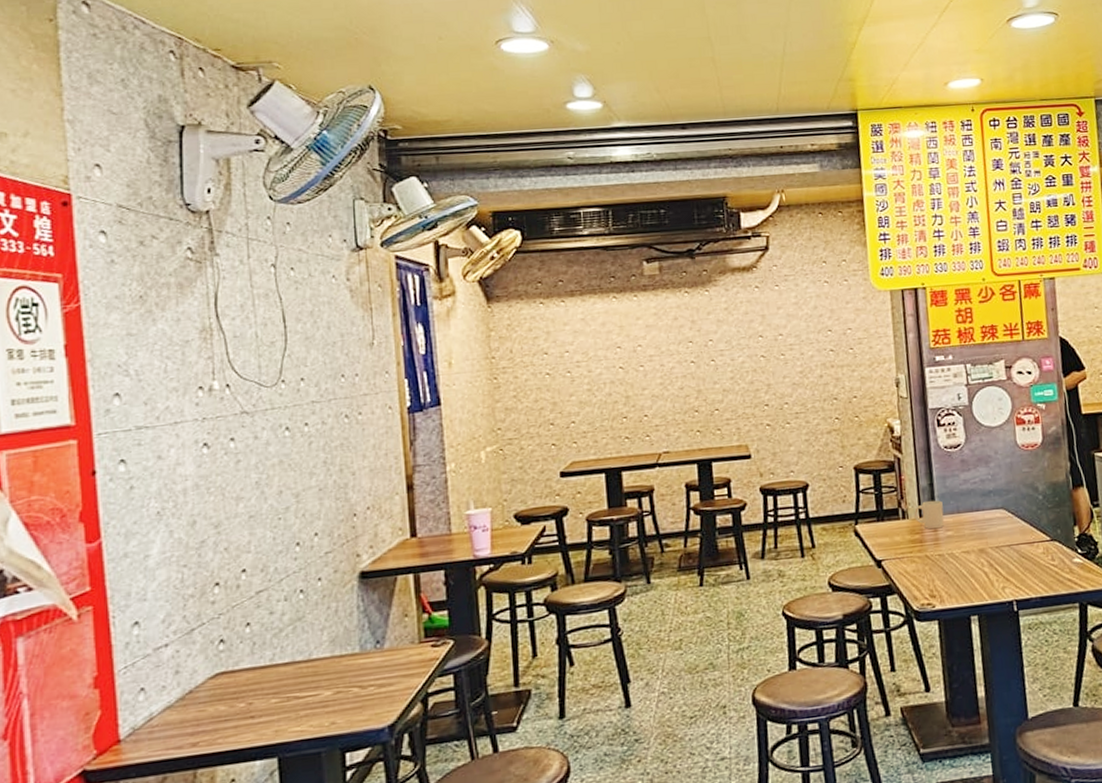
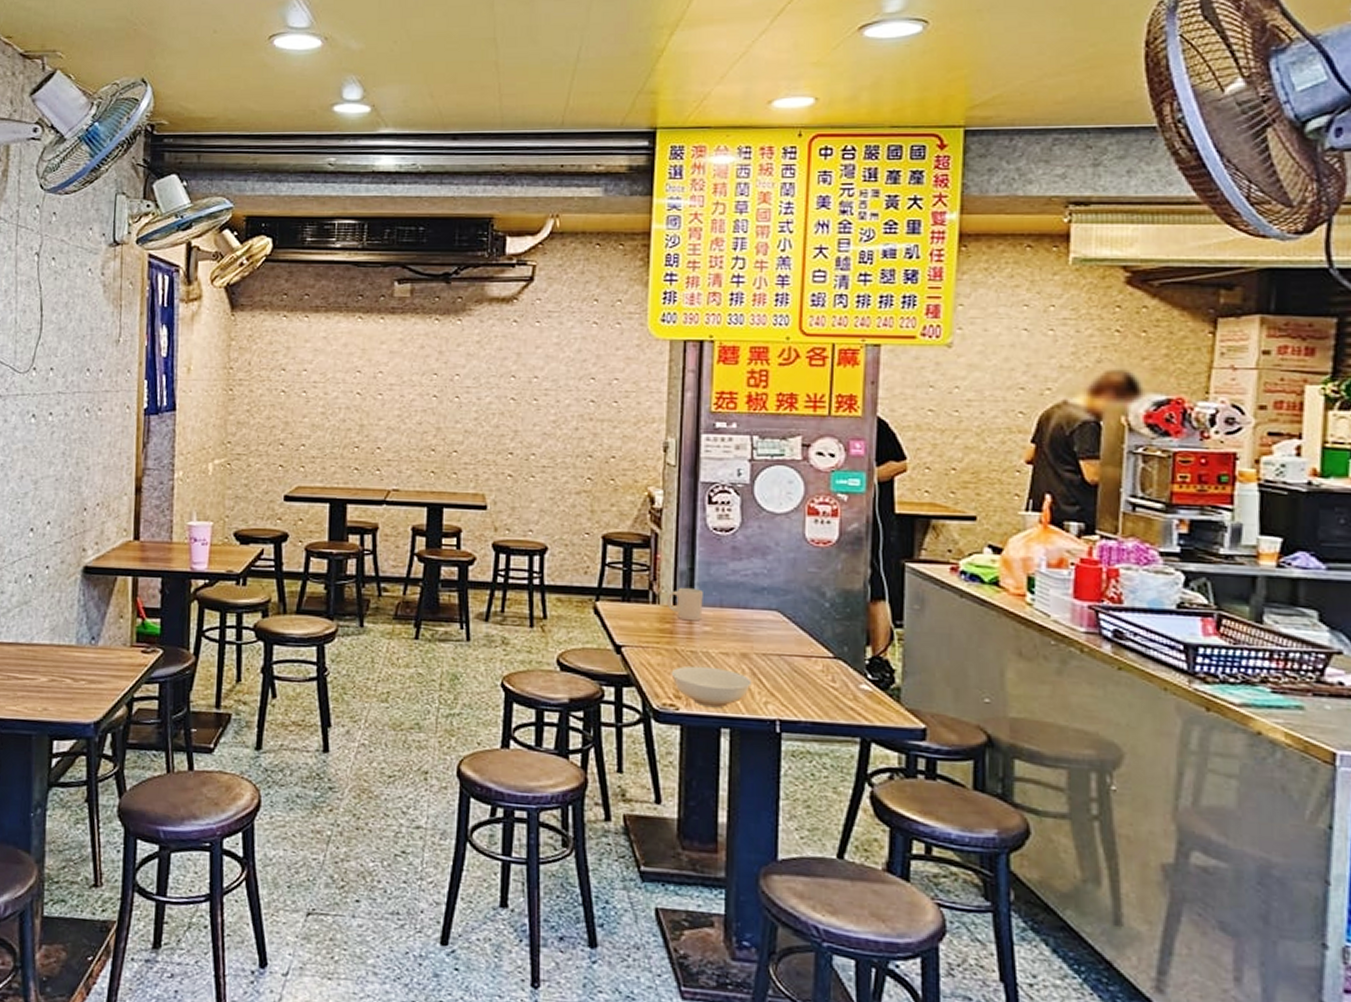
bowl: none [925,565,991,601] -> present [671,665,752,708]

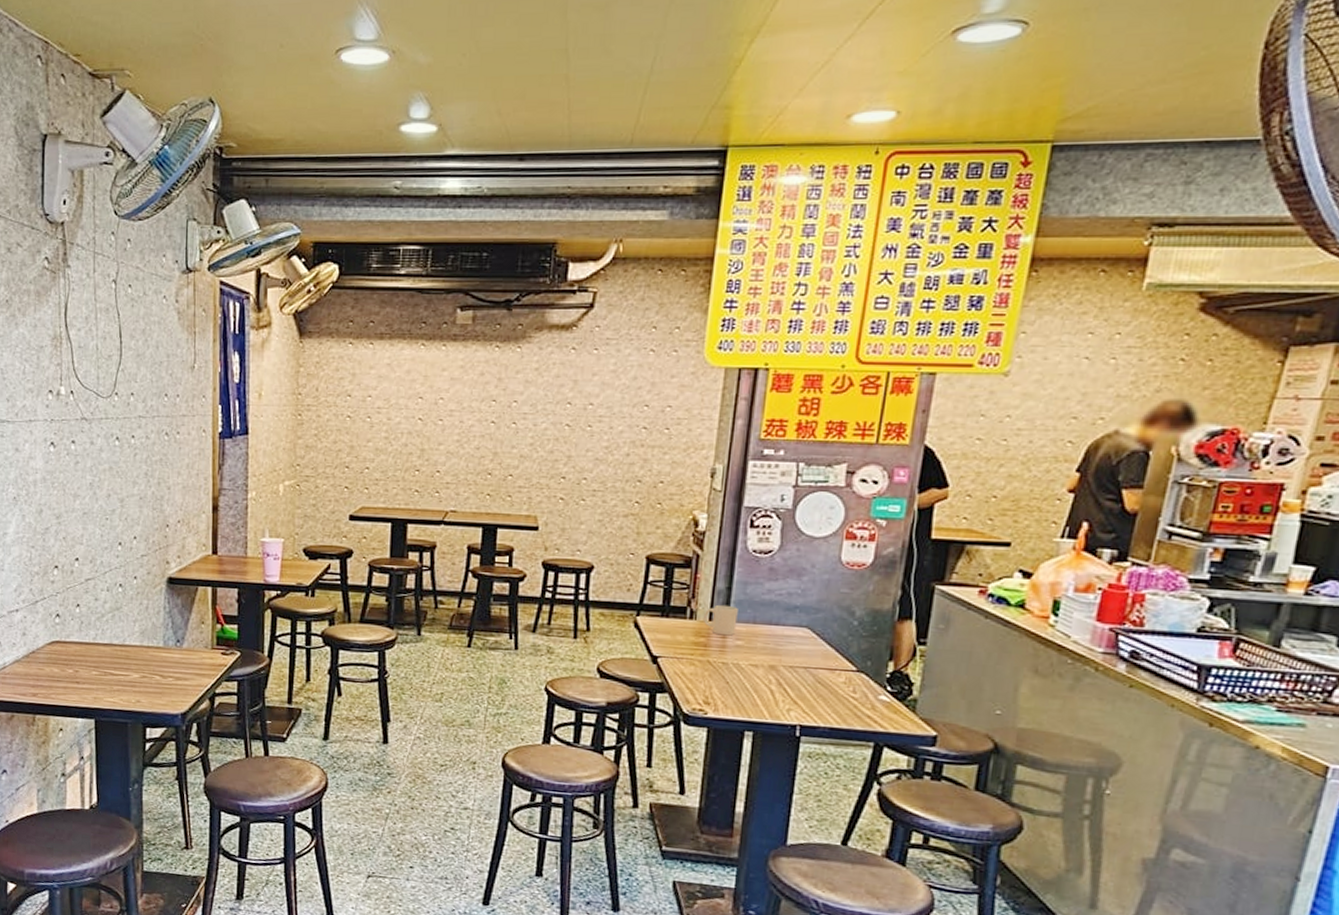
bowl: present [671,665,752,708] -> none [702,675,777,714]

